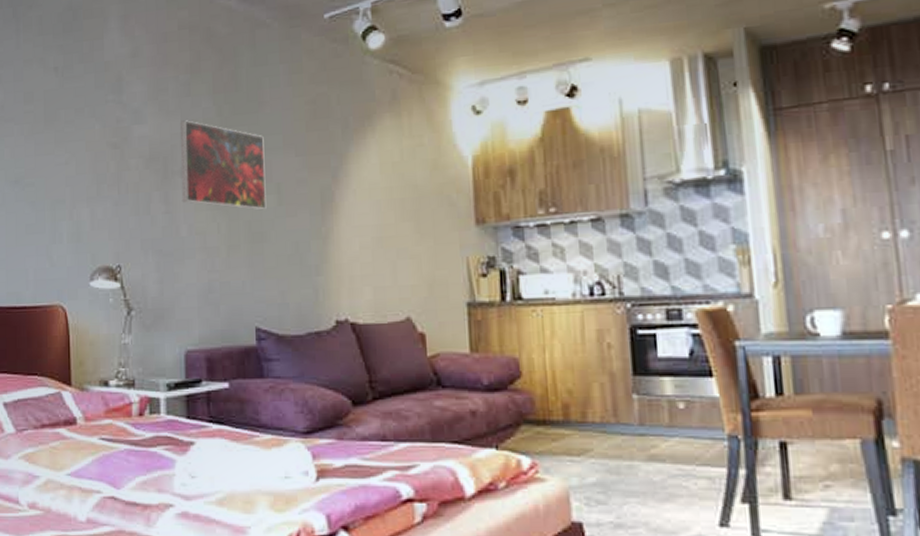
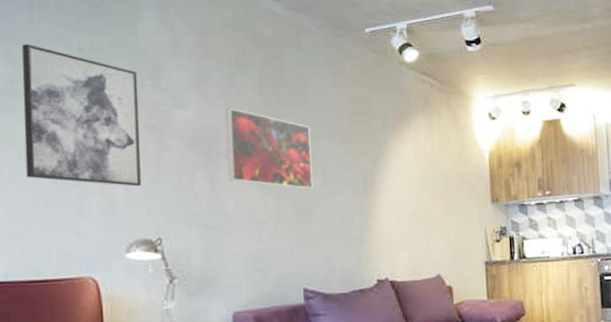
wall art: none [10,68,105,210] -> present [22,44,142,187]

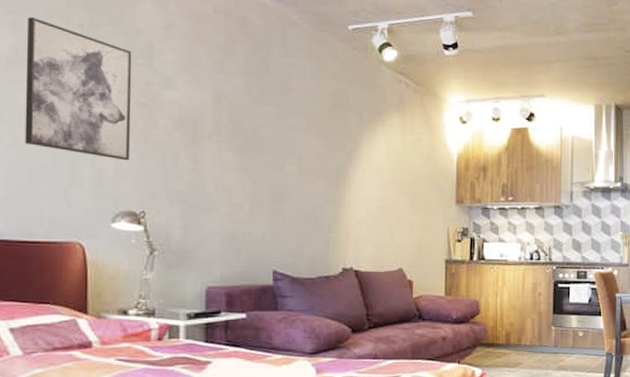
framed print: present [225,108,313,190] -> none [209,93,289,177]

